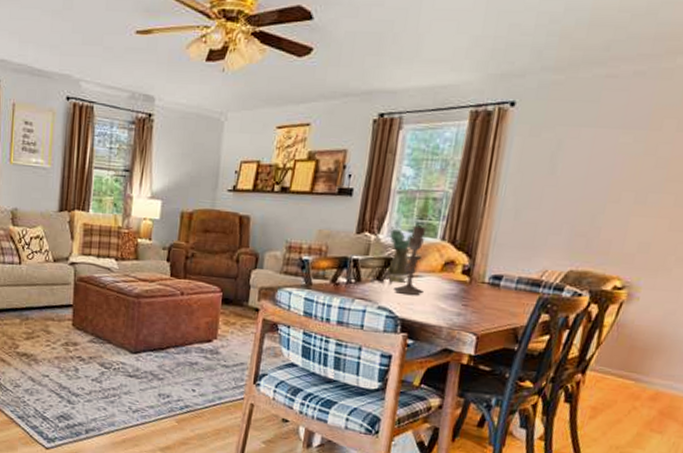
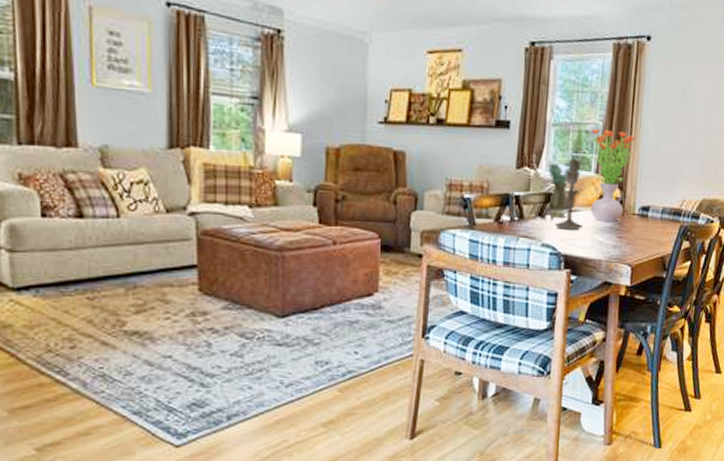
flower arrangement: none [433,195,491,290] -> present [587,128,636,223]

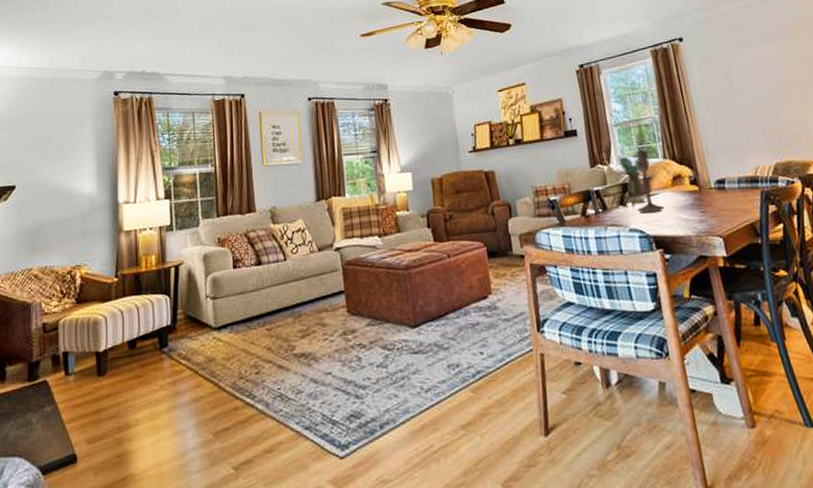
flower arrangement: present [587,128,636,223] -> none [646,118,700,201]

